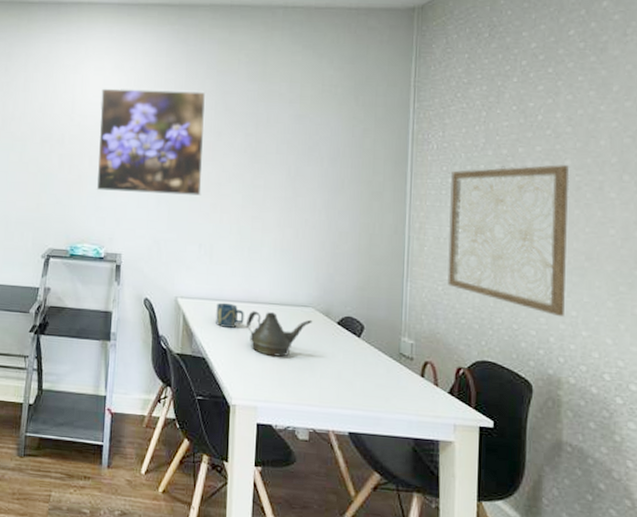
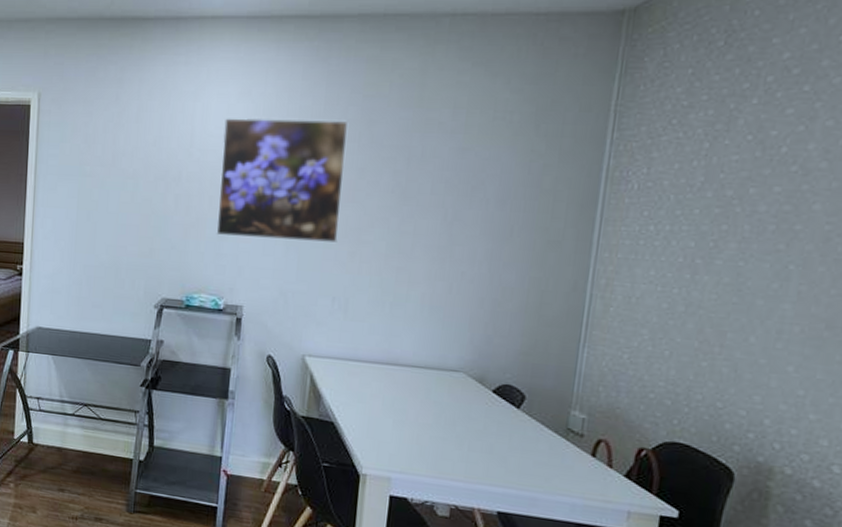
cup: present [216,302,244,328] -> none [348,363,382,392]
teapot: present [246,311,313,357] -> none [383,374,463,426]
wall art: present [447,165,570,317] -> none [635,210,817,396]

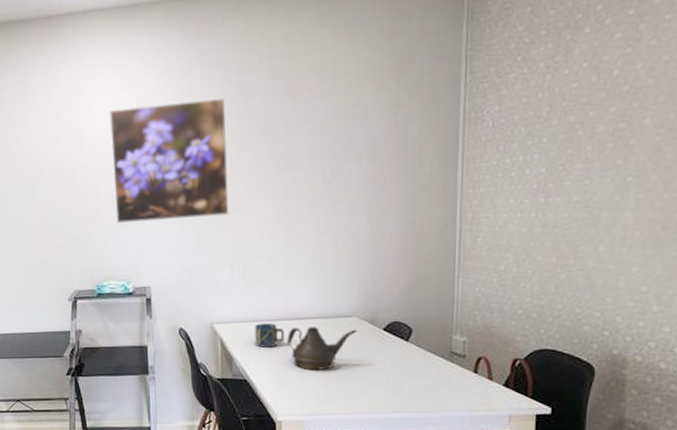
cup: none [348,363,382,392] -> present [255,322,284,348]
teapot: none [383,374,463,426] -> present [287,327,357,370]

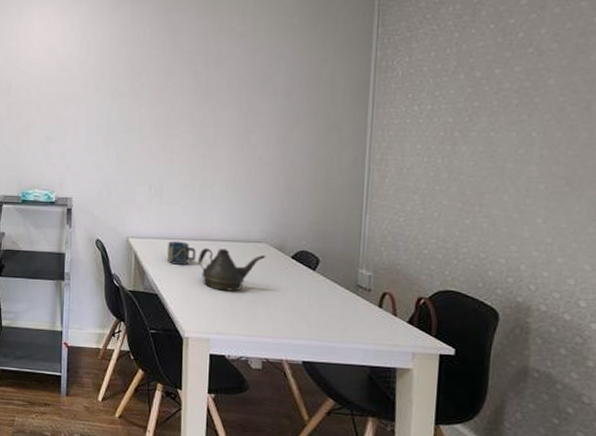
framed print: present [108,97,229,224] -> none [44,30,153,138]

